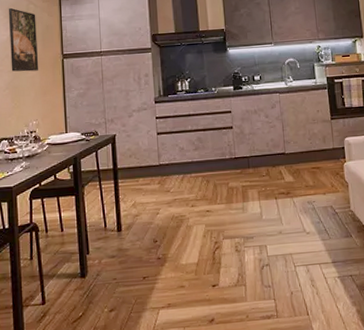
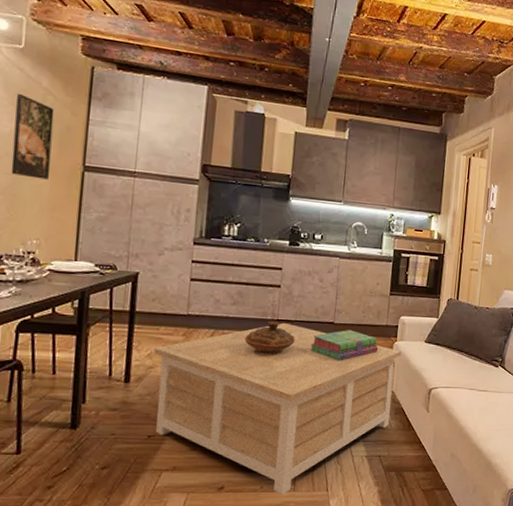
coffee table: none [136,159,355,322] -> present [153,322,402,495]
decorative bowl: none [210,160,254,189] -> present [245,321,295,353]
stack of books: none [268,157,330,188] -> present [310,330,378,361]

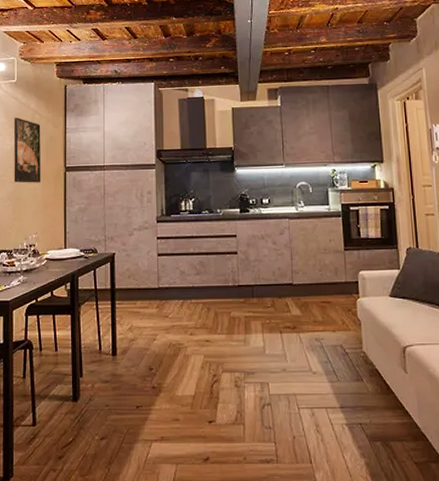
coffee table: present [153,322,402,495] -> none [133,287,367,467]
decorative bowl: present [245,321,295,353] -> none [211,288,258,319]
stack of books: present [310,330,378,361] -> none [273,290,341,323]

